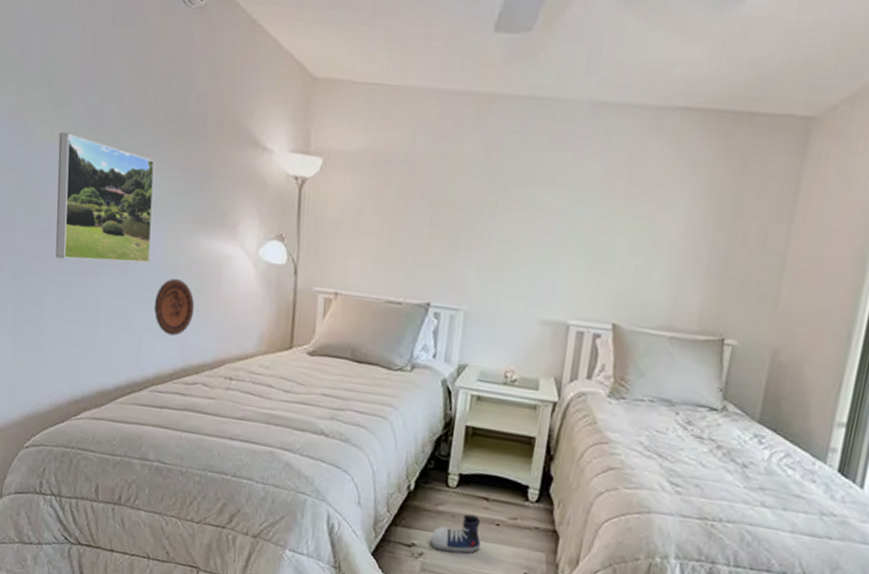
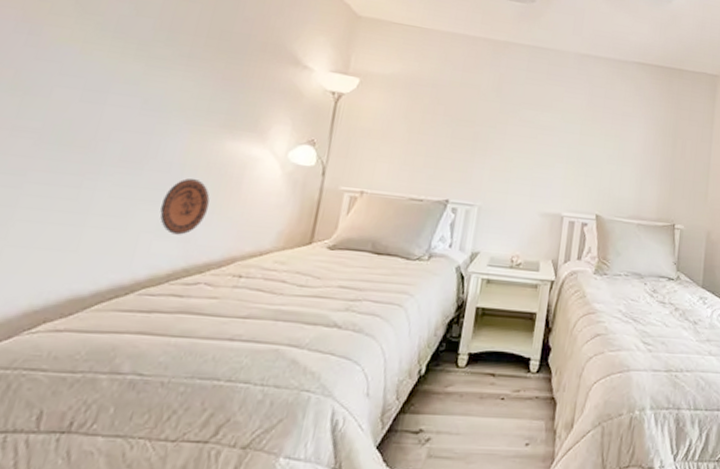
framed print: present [56,132,156,264] -> none [45,37,189,164]
shoe: present [430,514,481,554] -> none [437,392,487,433]

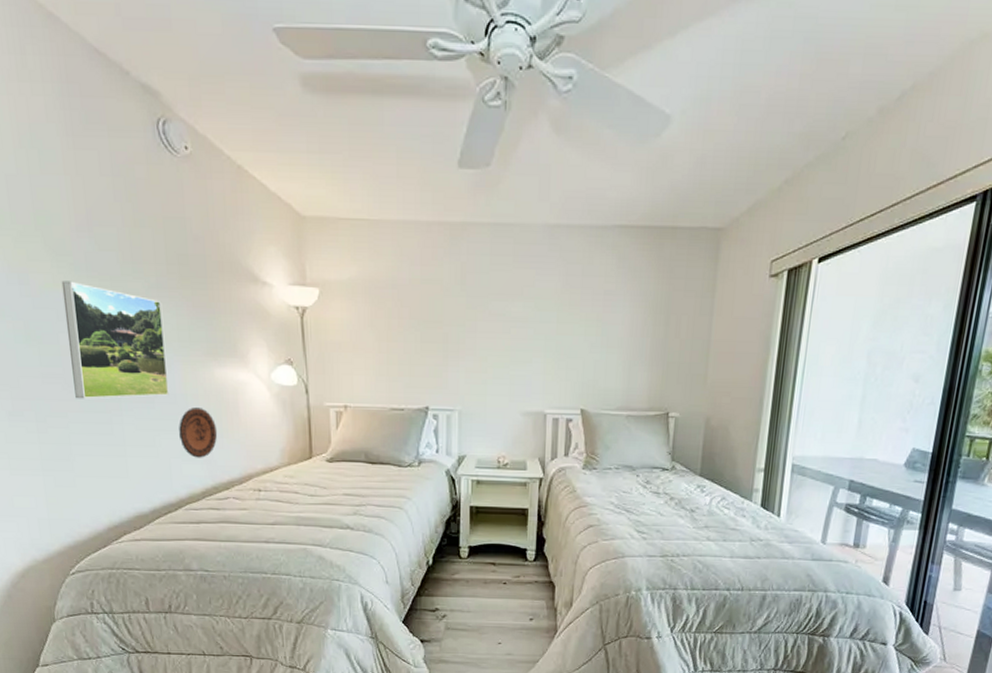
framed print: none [45,37,189,164] -> present [61,280,169,399]

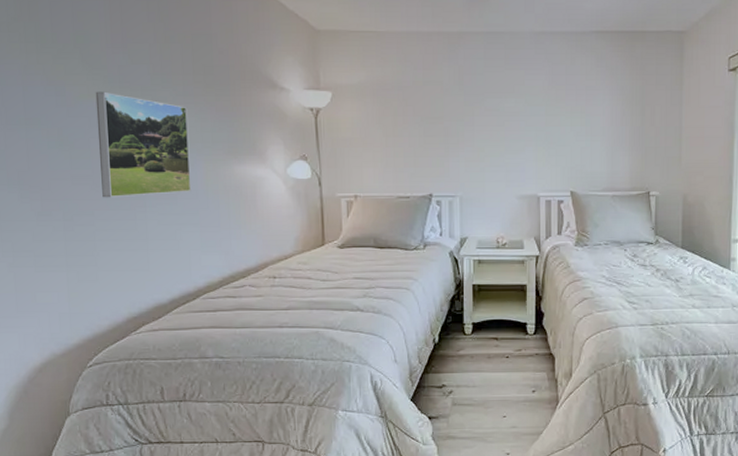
decorative plate: present [179,408,218,458] -> none [199,202,236,249]

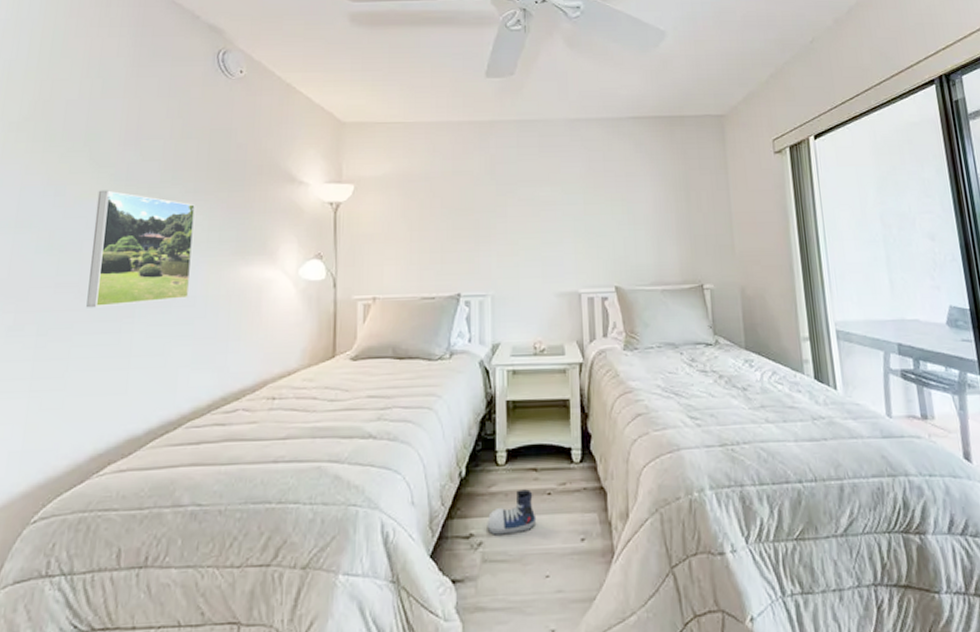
shoe: none [456,353,497,386] -> present [487,489,537,535]

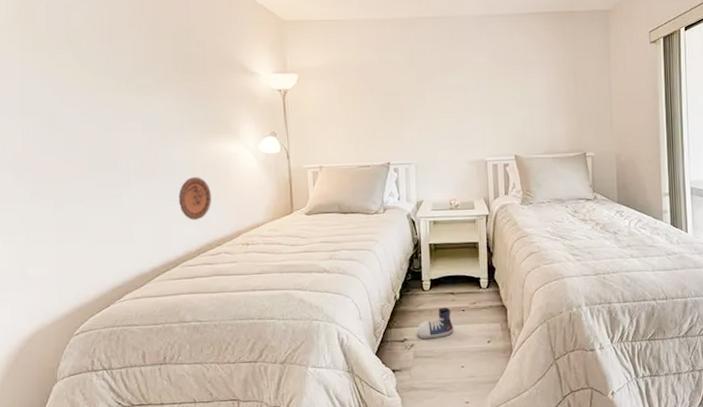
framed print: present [86,190,196,308] -> none [85,81,172,177]
decorative plate: none [192,309,235,366] -> present [179,177,212,220]

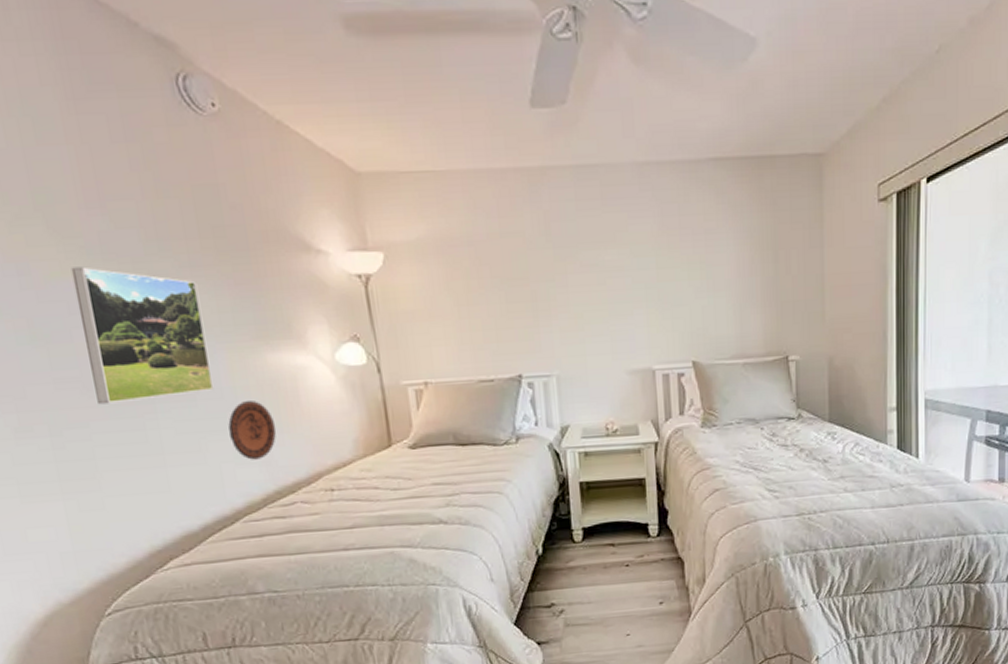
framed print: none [85,81,172,177] -> present [71,266,214,405]
shoe: present [417,307,454,340] -> none [567,562,616,604]

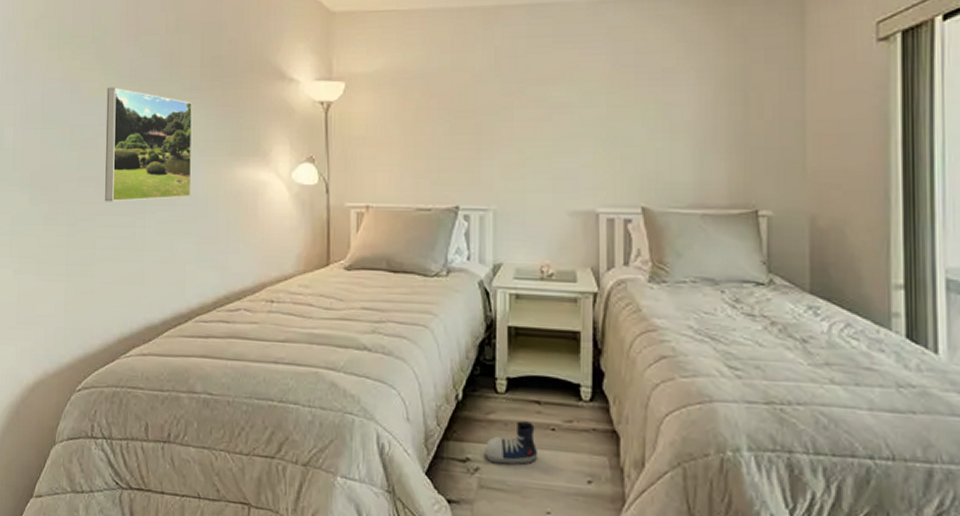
decorative plate: present [228,401,277,460] -> none [197,210,234,264]
shoe: none [567,562,616,604] -> present [484,421,538,465]

